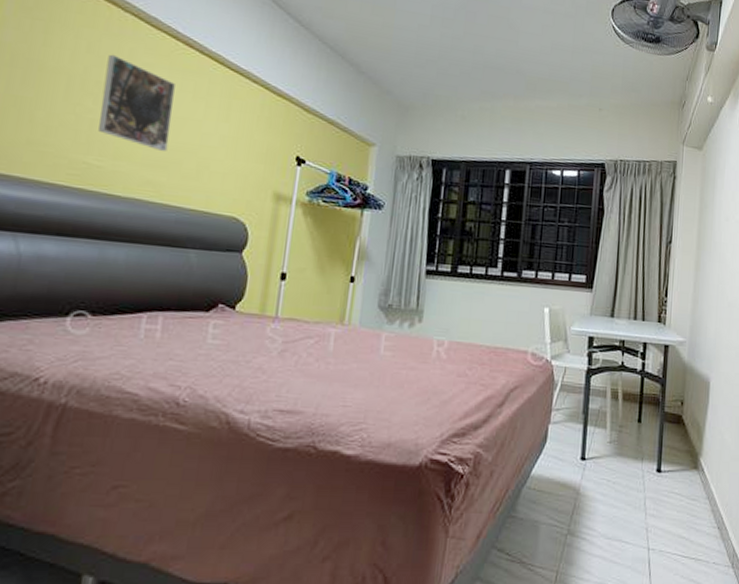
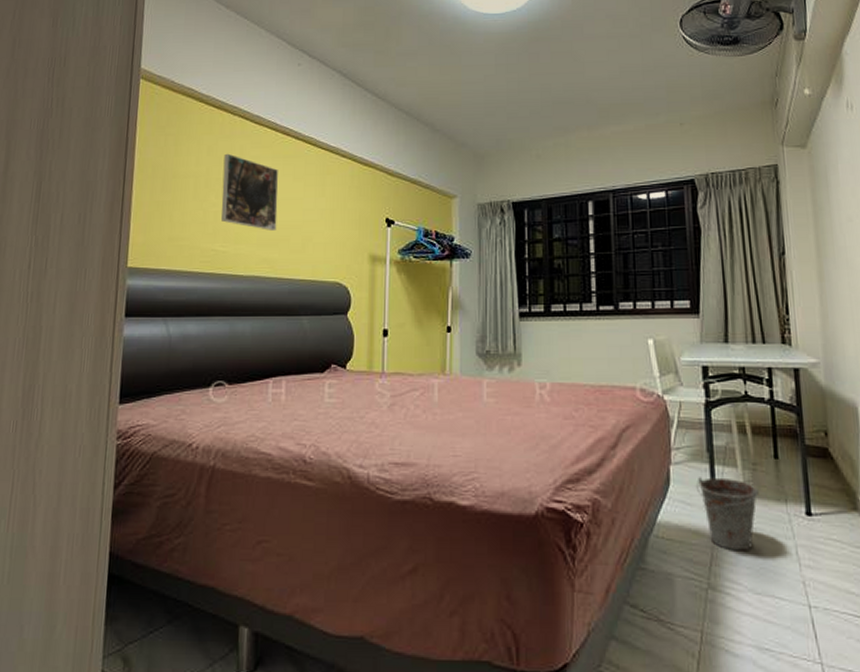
bucket: none [568,436,621,502] -> present [695,477,759,551]

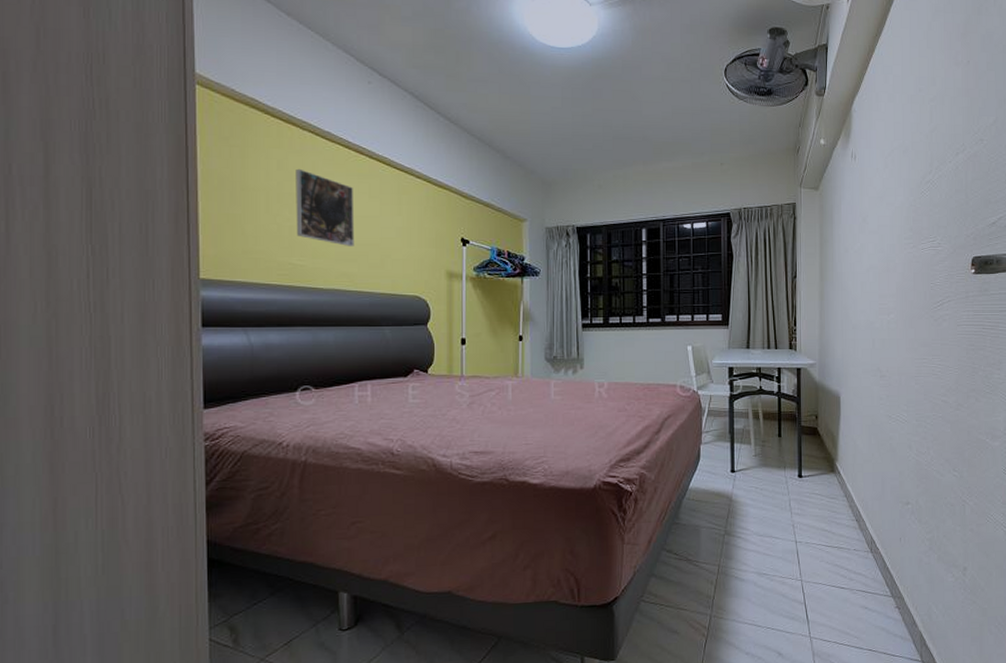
bucket: present [695,477,759,551] -> none [719,452,766,506]

